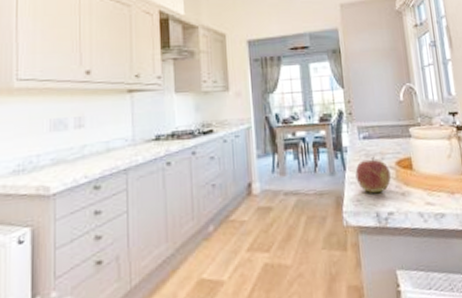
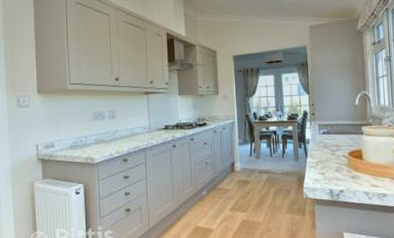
apple: present [355,156,391,194] -> none [315,147,344,176]

